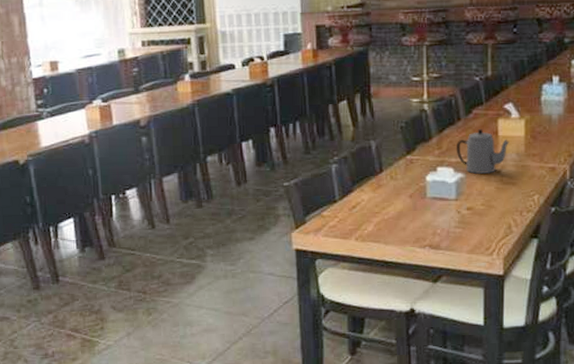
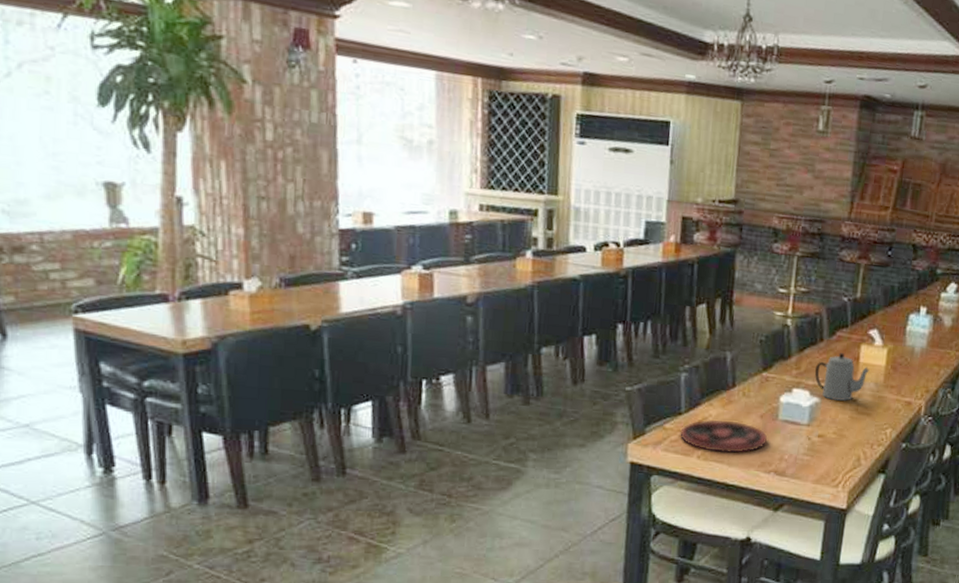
plate: none [337,203,419,234] -> present [680,419,767,454]

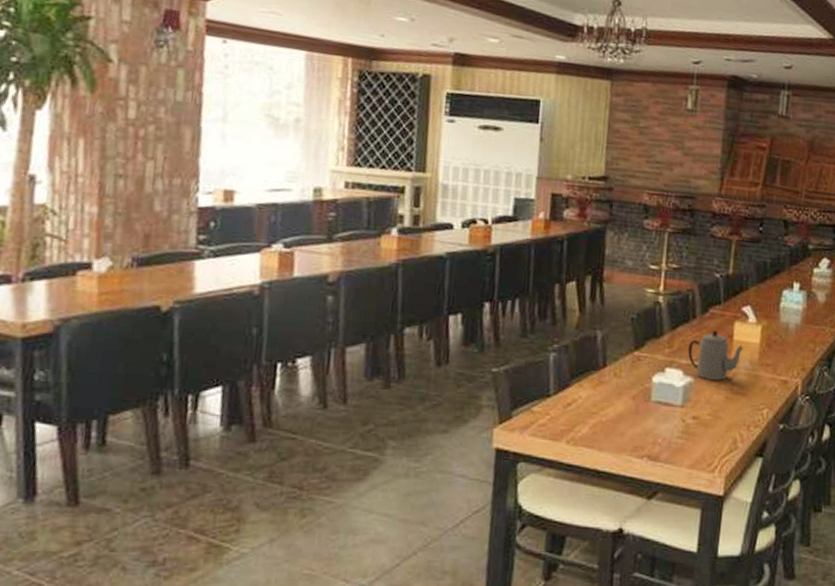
plate: present [680,419,767,454] -> none [548,401,640,438]

